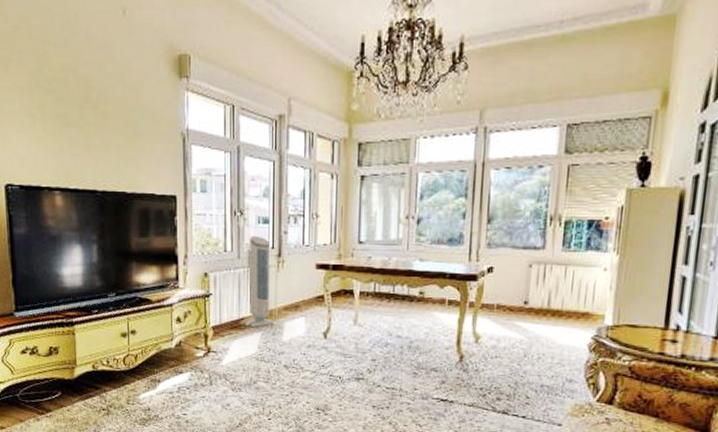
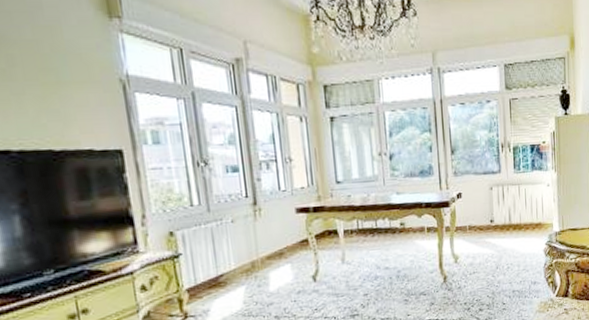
air purifier: present [245,235,273,327] -> none [217,185,257,283]

